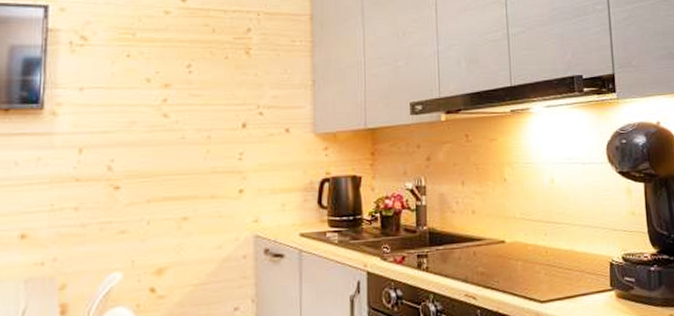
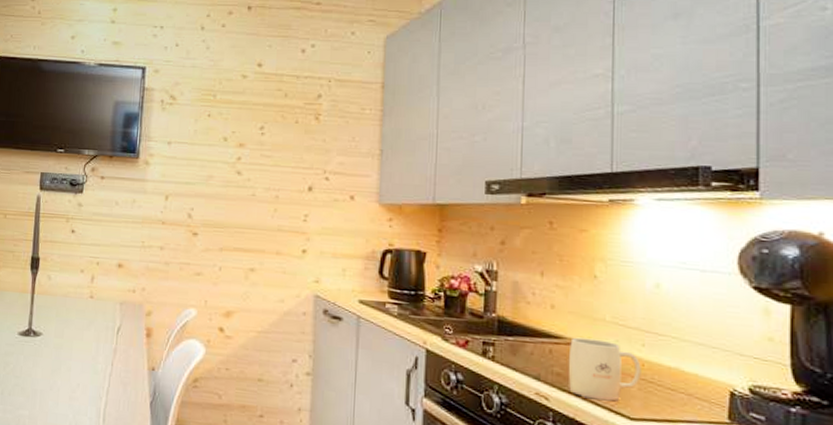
mug: none [489,235,546,291] -> present [568,337,641,402]

